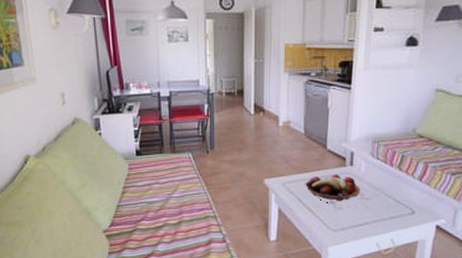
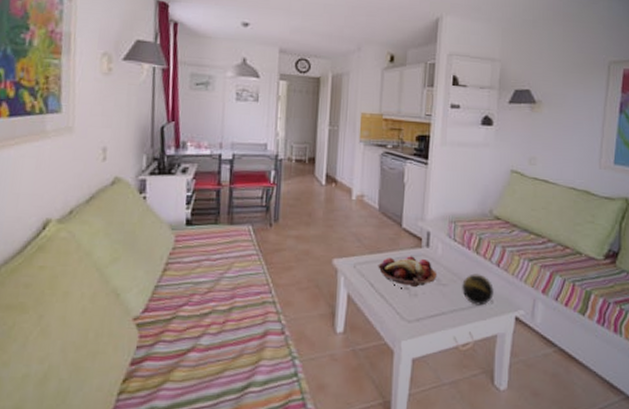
decorative orb: none [384,188,416,216] -> present [462,273,494,306]

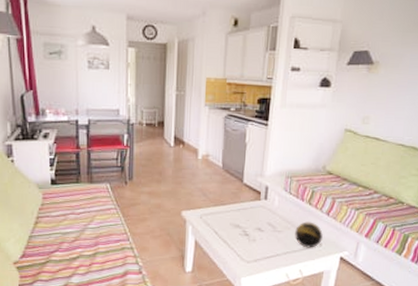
fruit basket: present [378,256,438,287] -> none [221,208,274,233]

